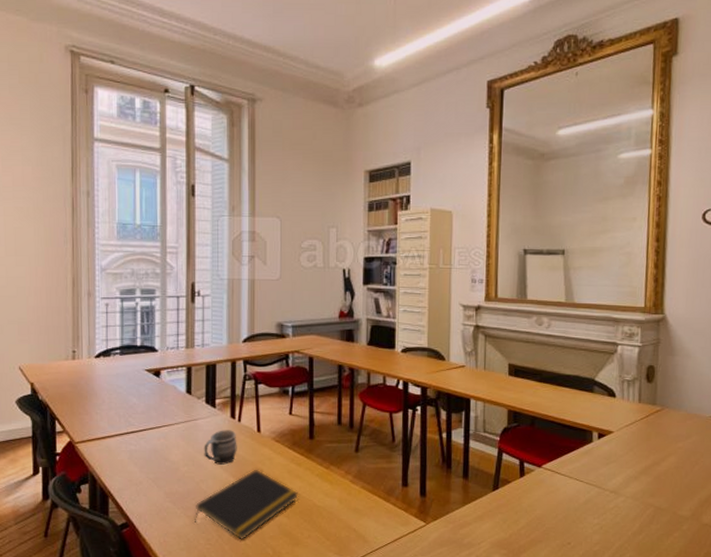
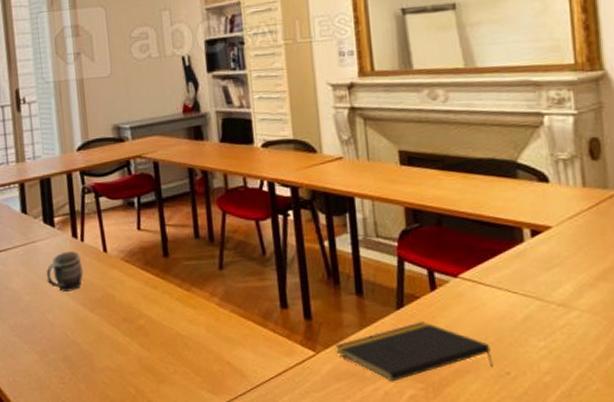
notepad: present [195,469,299,540] -> none [43,294,159,378]
notepad: none [442,501,559,548] -> present [336,321,493,382]

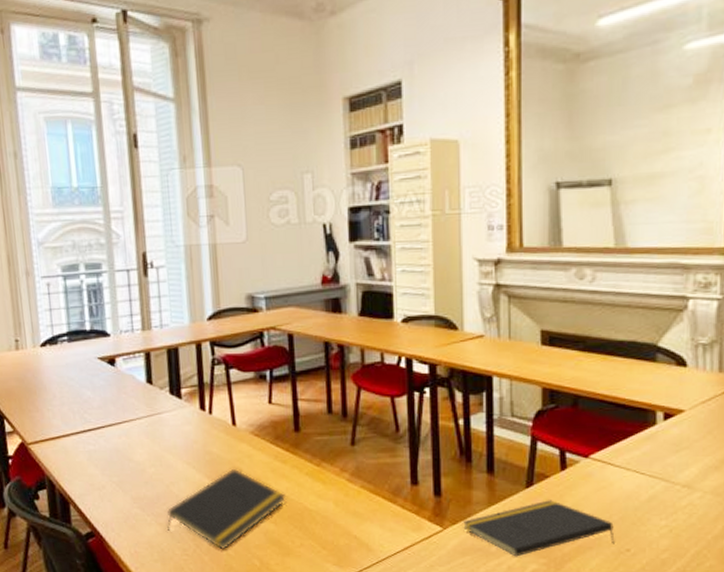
notepad: none [43,294,159,378] -> present [166,468,287,550]
mug: present [46,251,83,292] -> none [171,424,211,464]

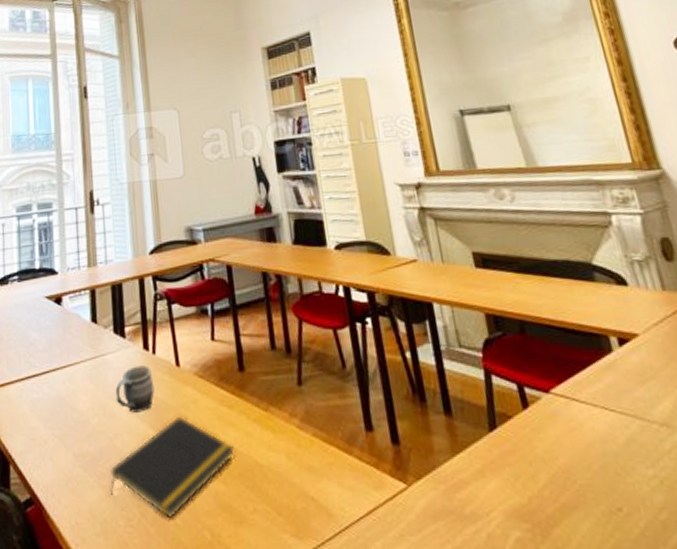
mug: none [171,424,211,464] -> present [115,365,155,413]
notepad: present [463,500,615,557] -> none [428,446,603,521]

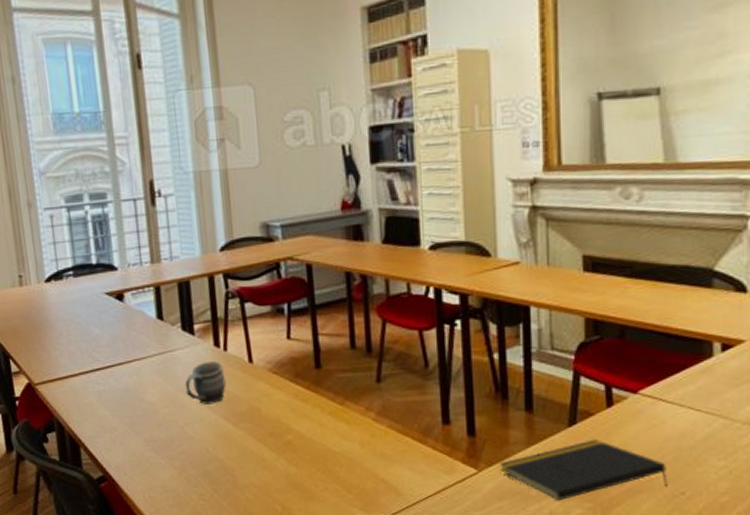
notepad: present [109,416,236,519] -> none [181,408,309,495]
notepad: none [428,446,603,521] -> present [500,439,668,501]

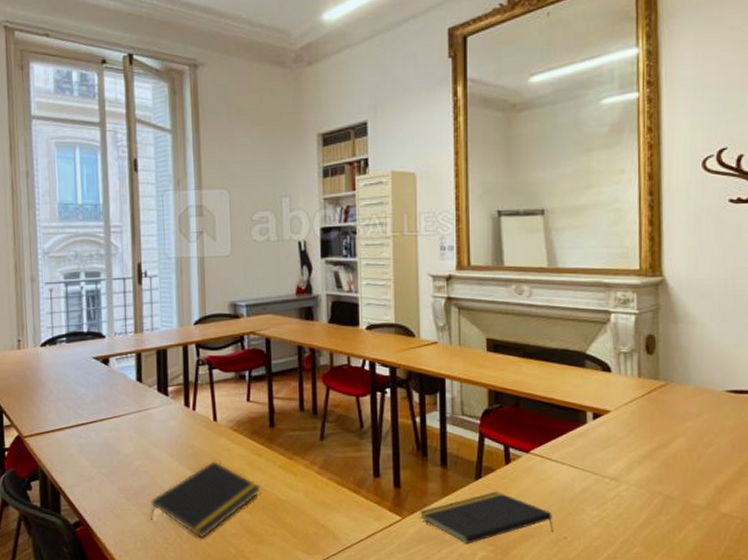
notepad: none [181,408,309,495] -> present [150,461,261,539]
mug: present [185,361,226,404] -> none [157,419,193,457]

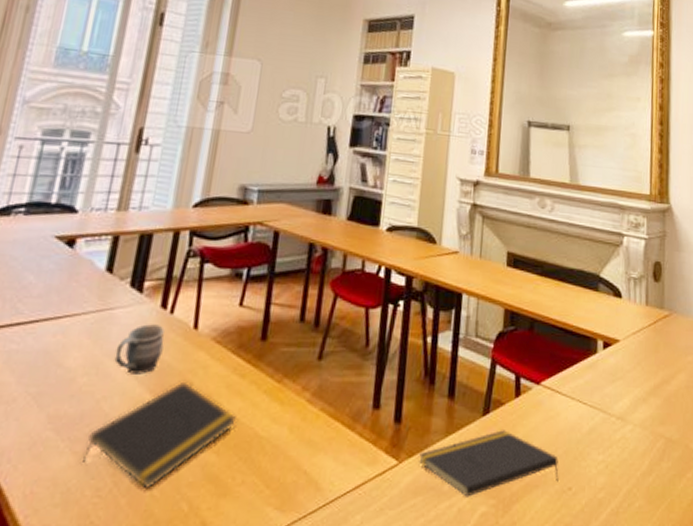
mug: none [157,419,193,457] -> present [114,324,165,375]

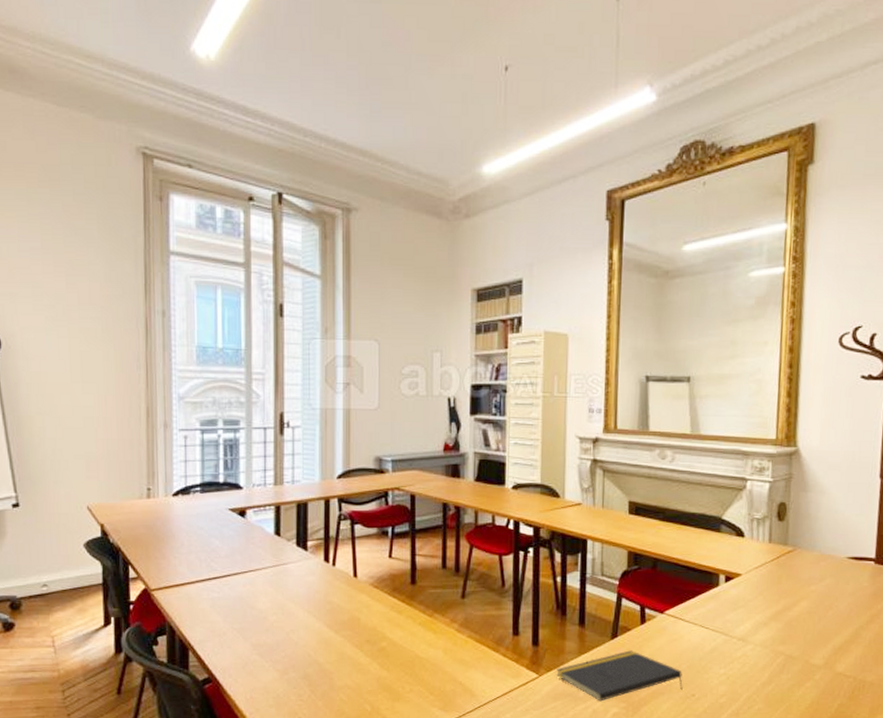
notepad: present [83,381,237,490] -> none [285,617,400,696]
mug: present [114,324,165,375] -> none [294,575,331,613]

